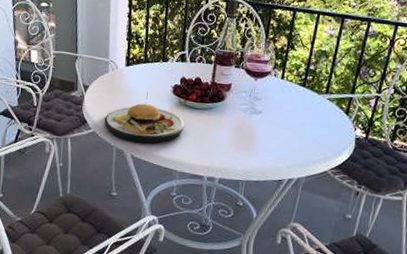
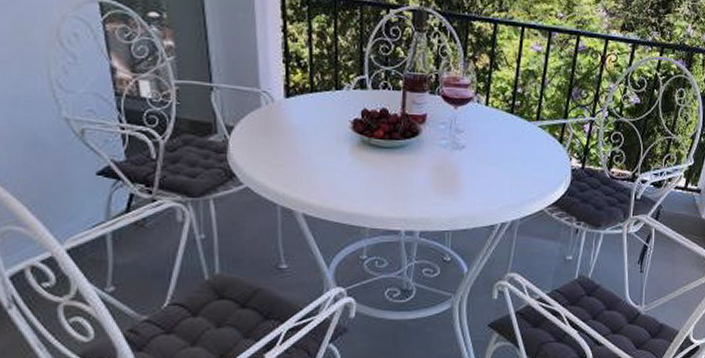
plate: present [104,92,184,143] -> none [261,130,371,197]

